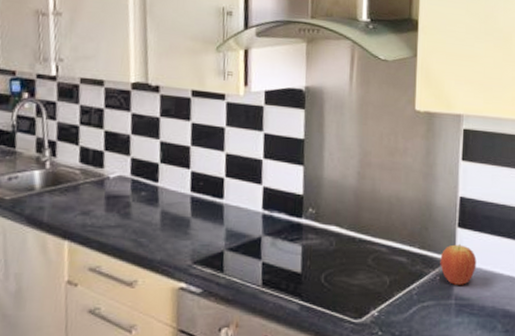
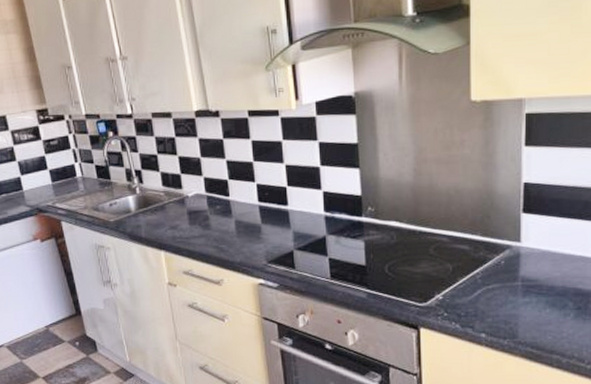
fruit: present [440,243,477,285] -> none [504,228,544,268]

